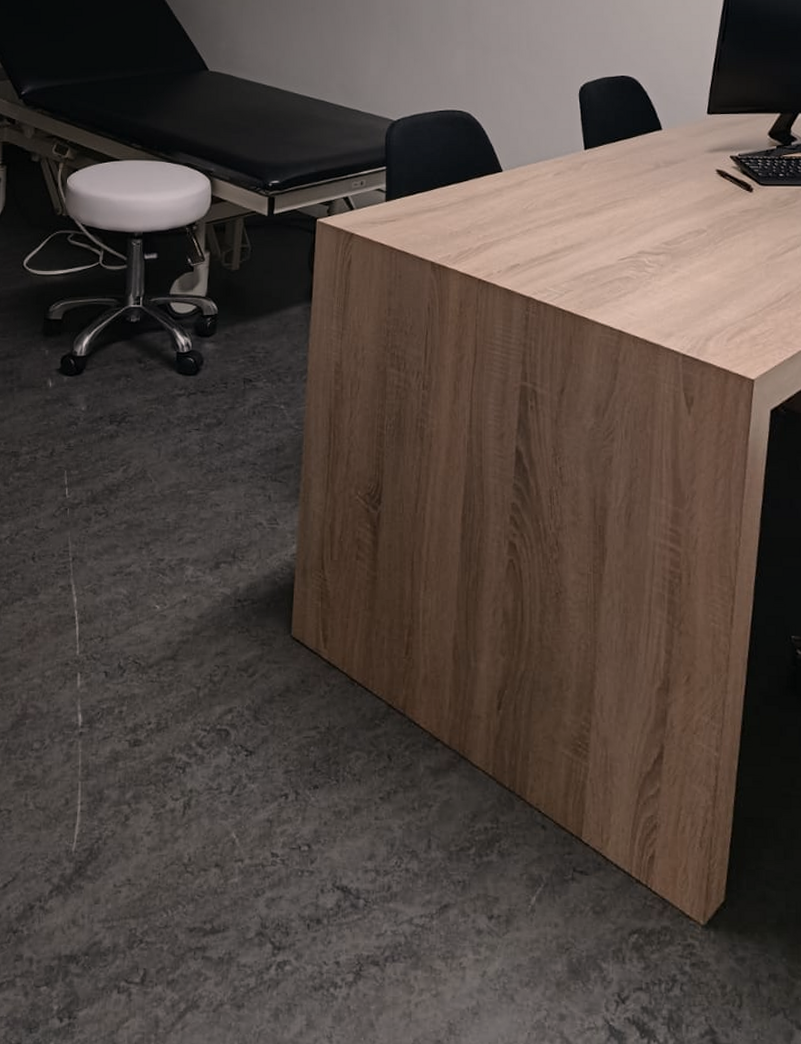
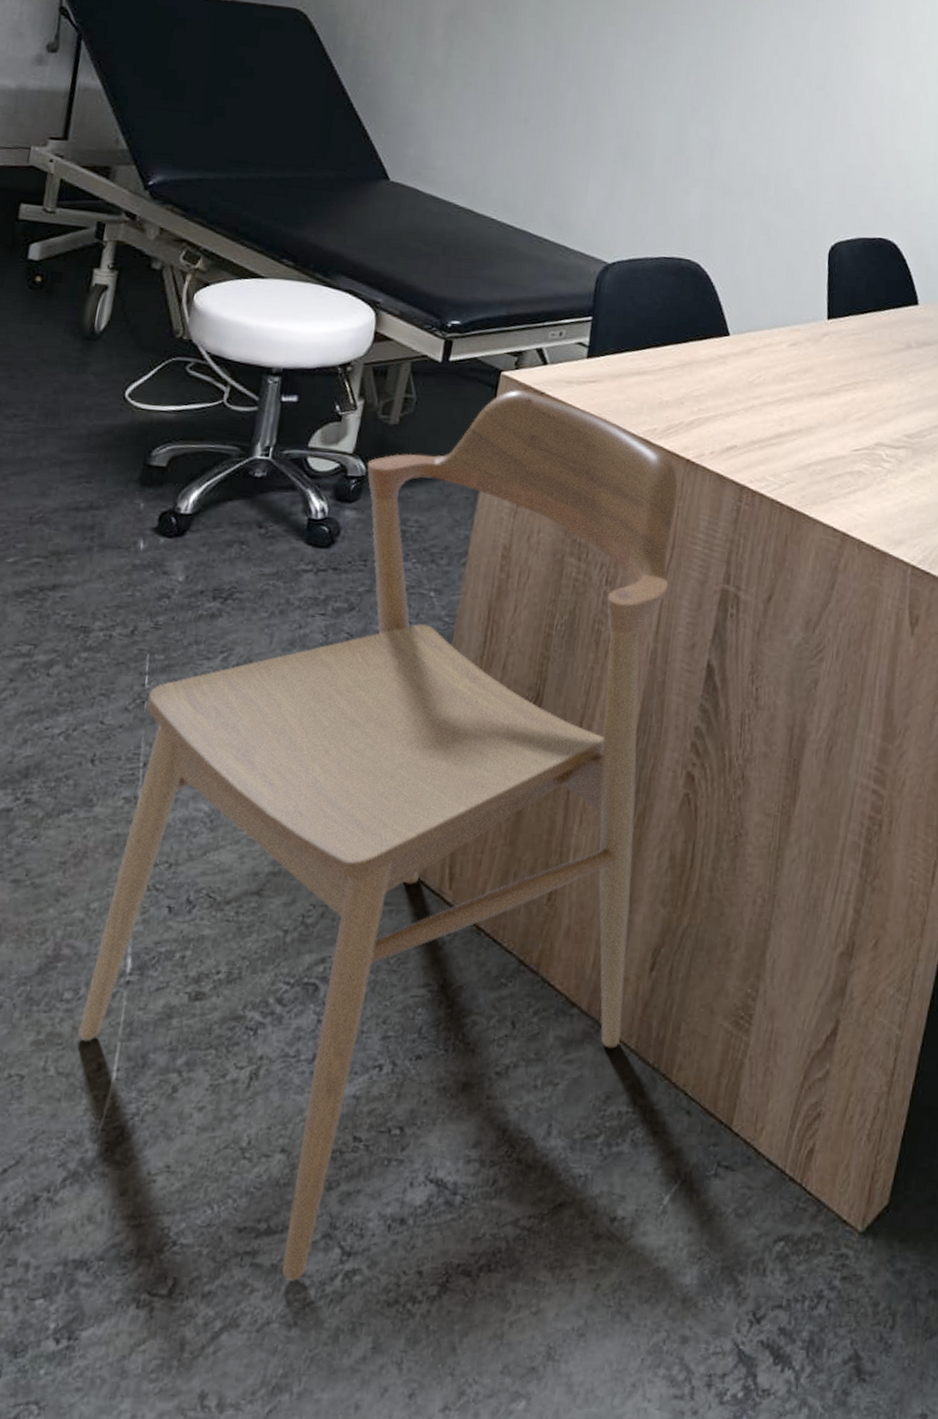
chair: none [48,232,480,971] -> present [78,389,678,1281]

